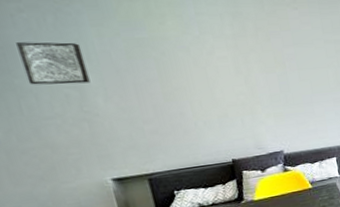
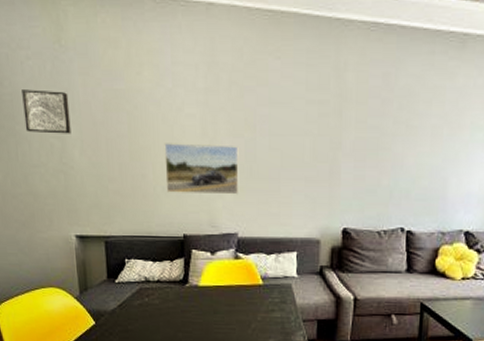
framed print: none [199,80,278,126] -> present [164,143,239,195]

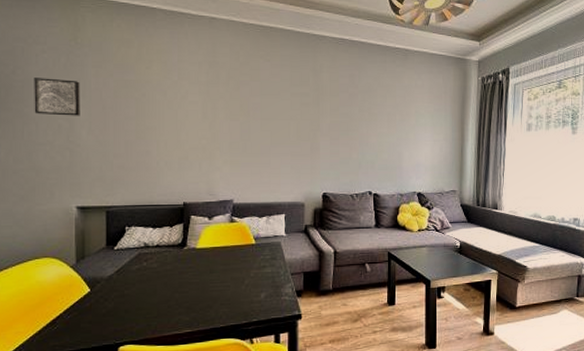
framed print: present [164,143,239,195] -> none [168,125,235,168]

